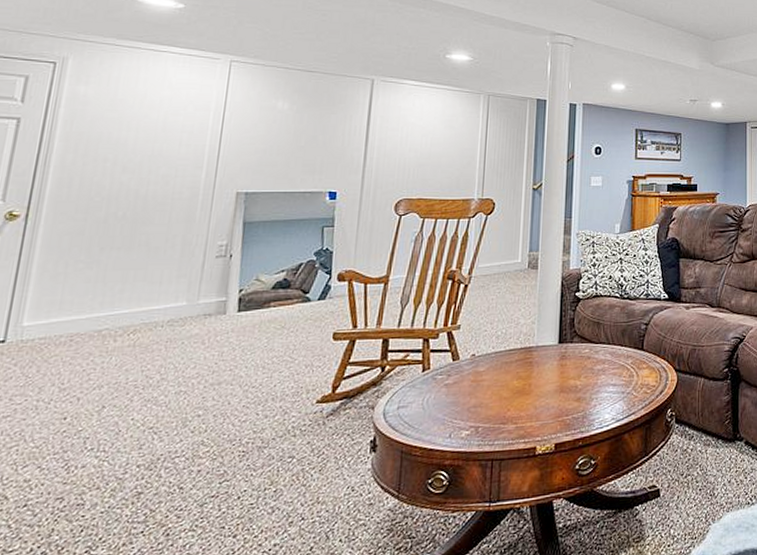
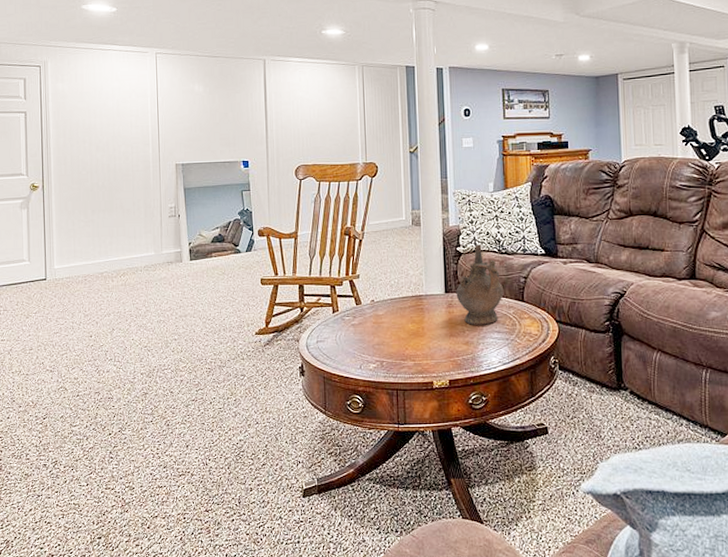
ceremonial vessel: none [571,289,623,379] -> present [456,244,504,325]

